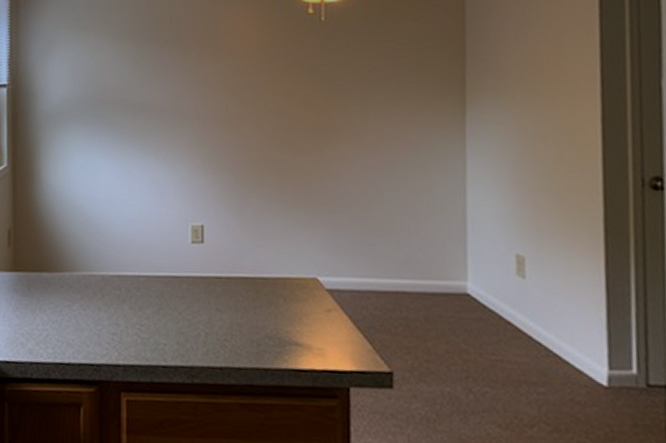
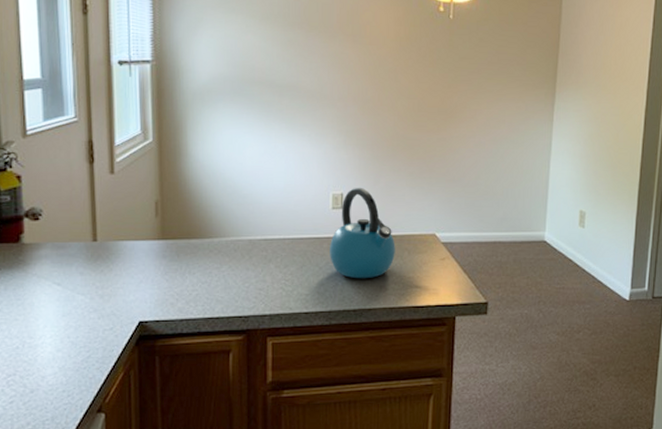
kettle: none [190,219,268,330] -> present [330,188,395,279]

